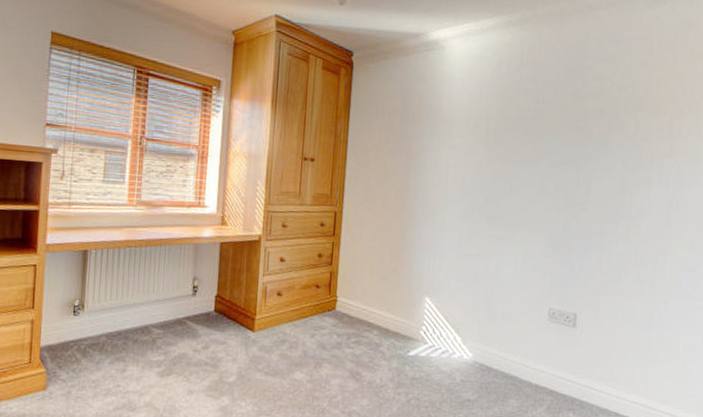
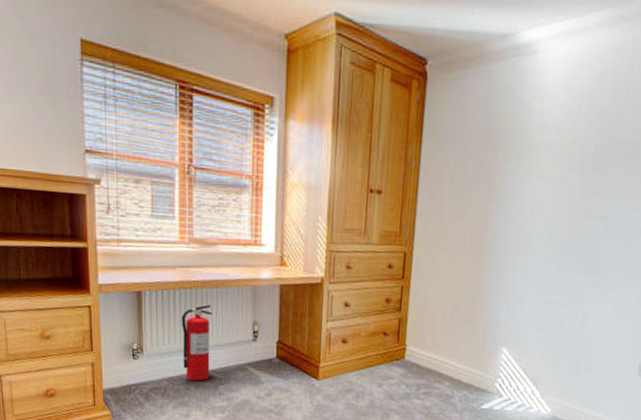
fire extinguisher: none [123,262,154,336] -> present [181,304,212,381]

